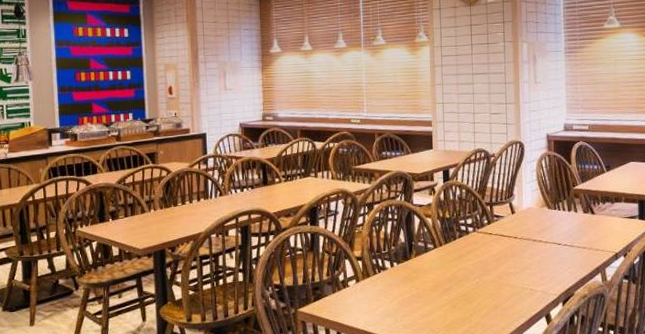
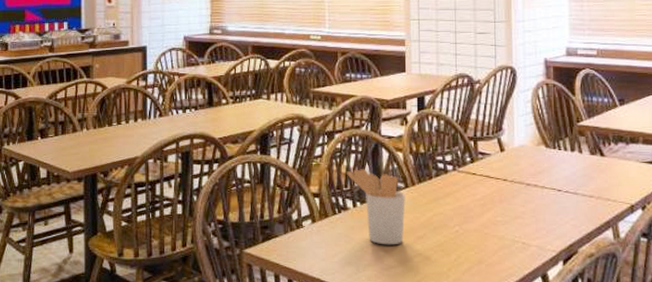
utensil holder: none [385,234,435,298] -> present [347,169,405,245]

